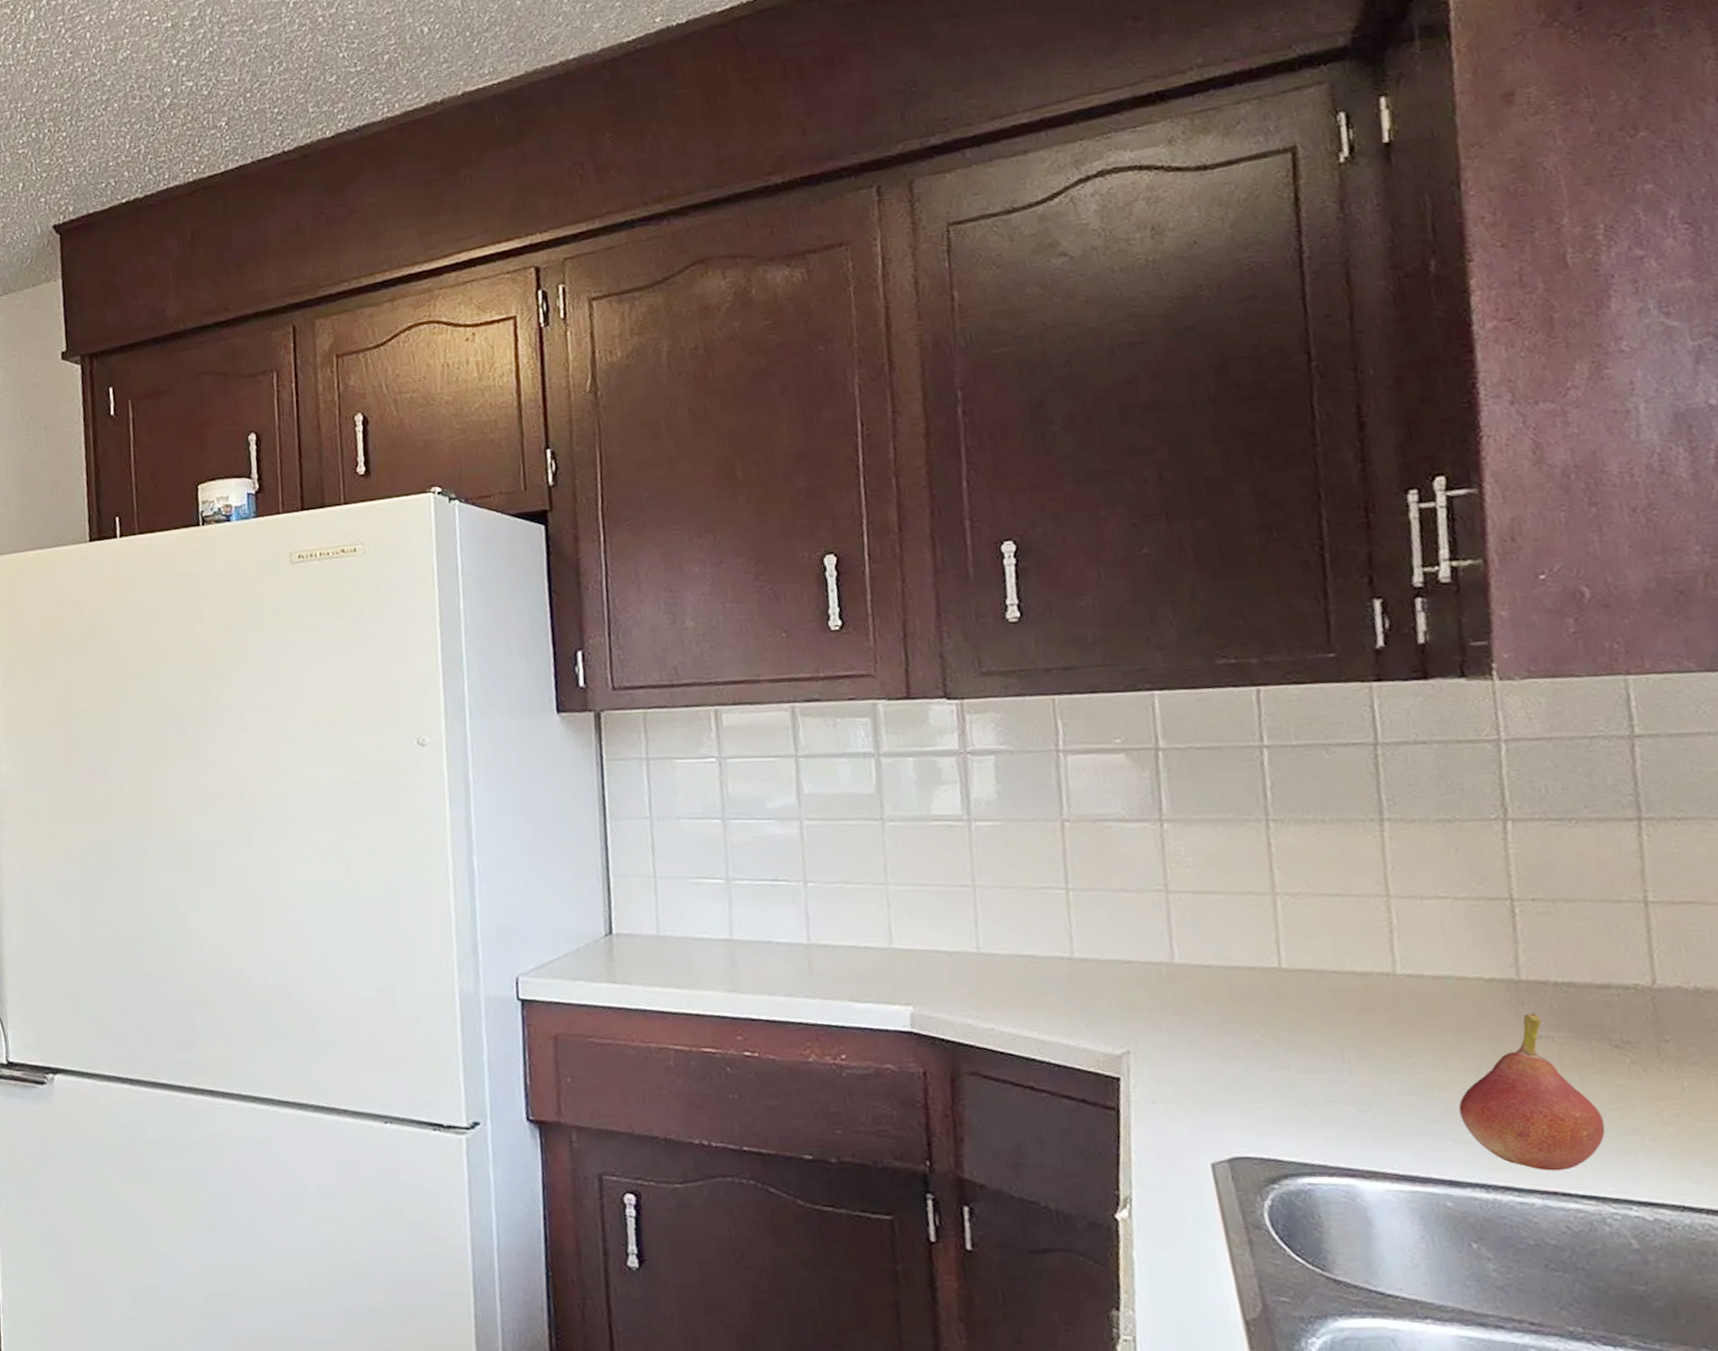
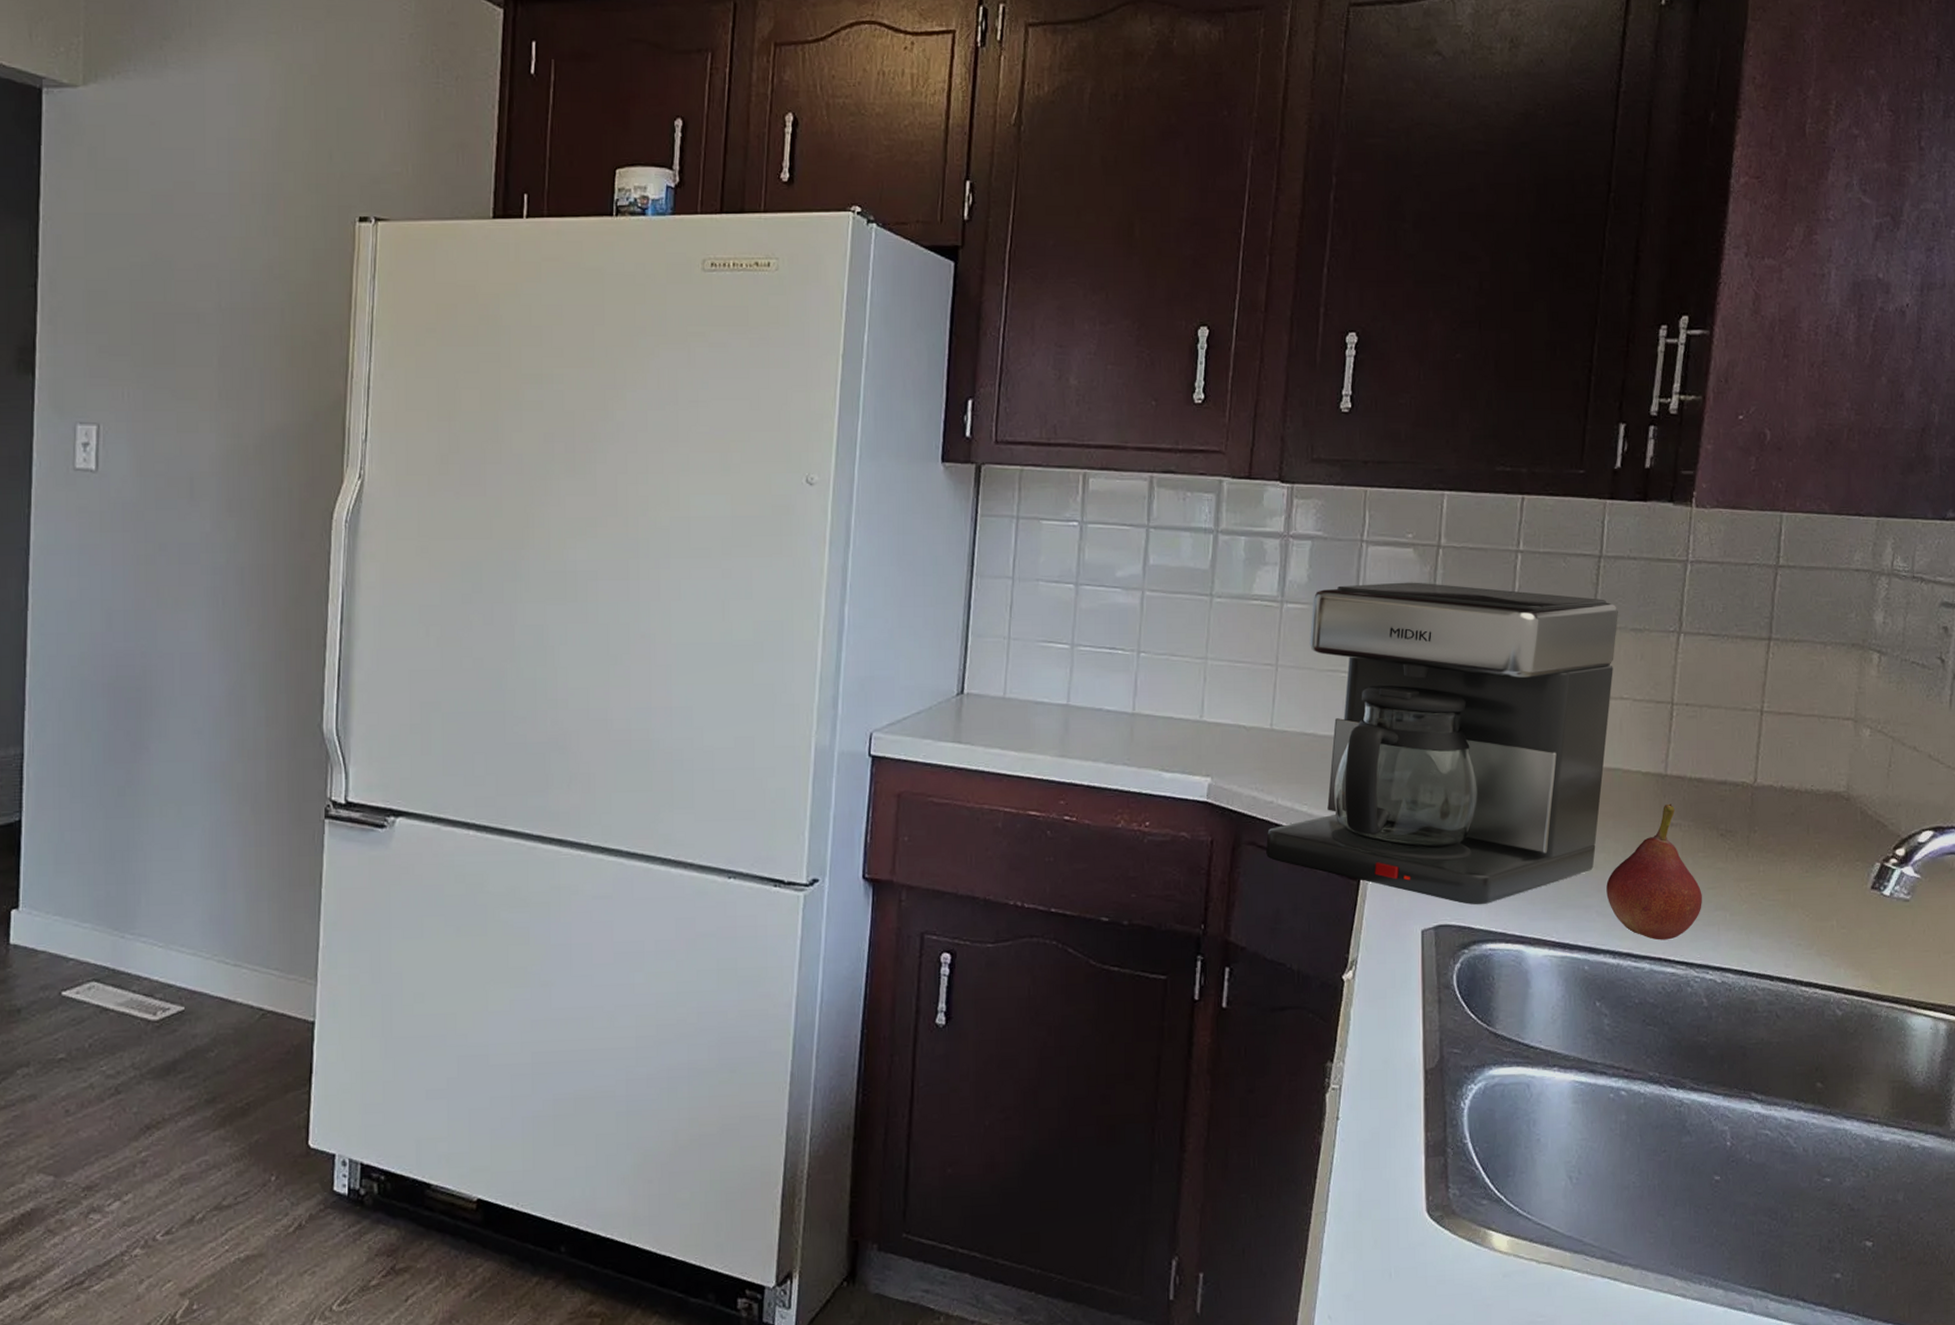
coffee maker: none [991,788,1437,1135] -> present [1266,582,1618,905]

